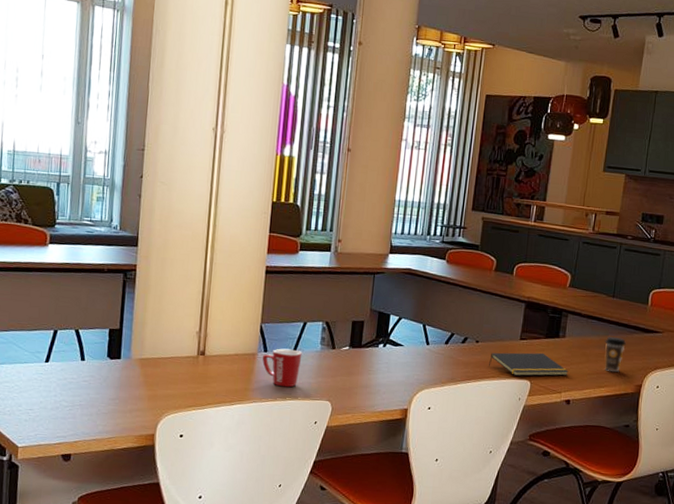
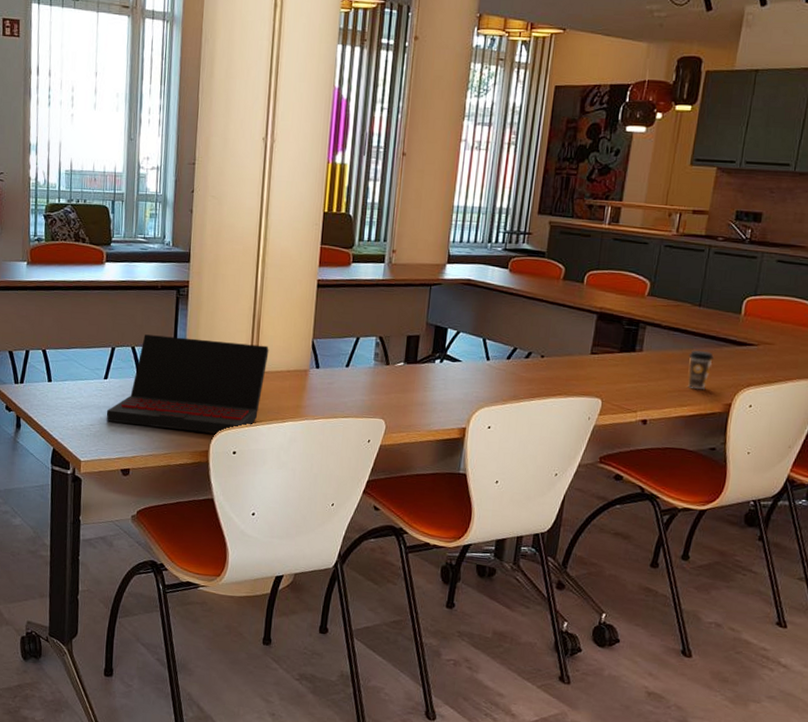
laptop: none [46,317,218,417] -> present [106,334,269,434]
mug: present [262,348,302,388] -> none [314,364,355,405]
notepad: present [489,352,569,376] -> none [555,368,646,394]

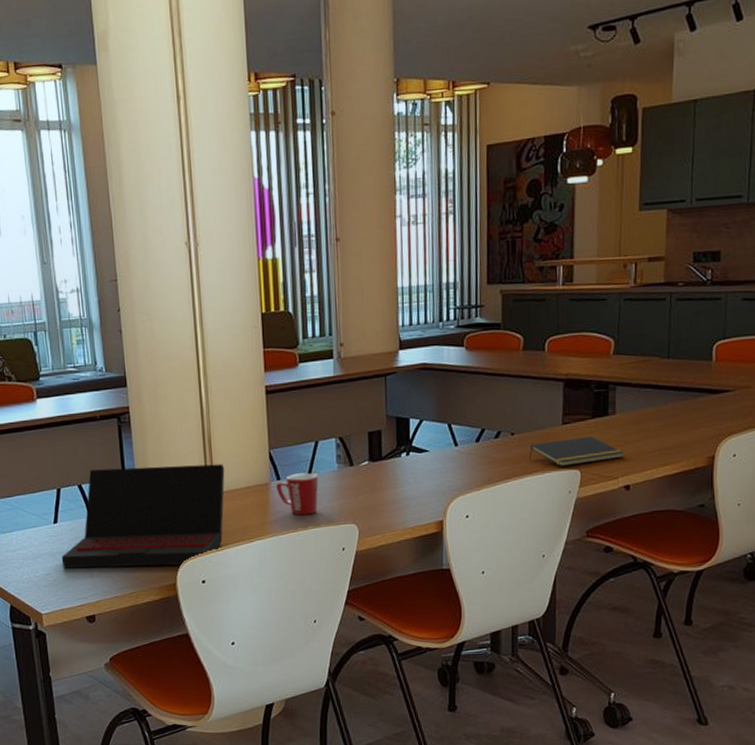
mug: none [314,364,355,405] -> present [276,473,319,515]
notepad: none [555,368,646,394] -> present [529,435,624,466]
coffee cup: present [688,350,715,389] -> none [664,404,691,445]

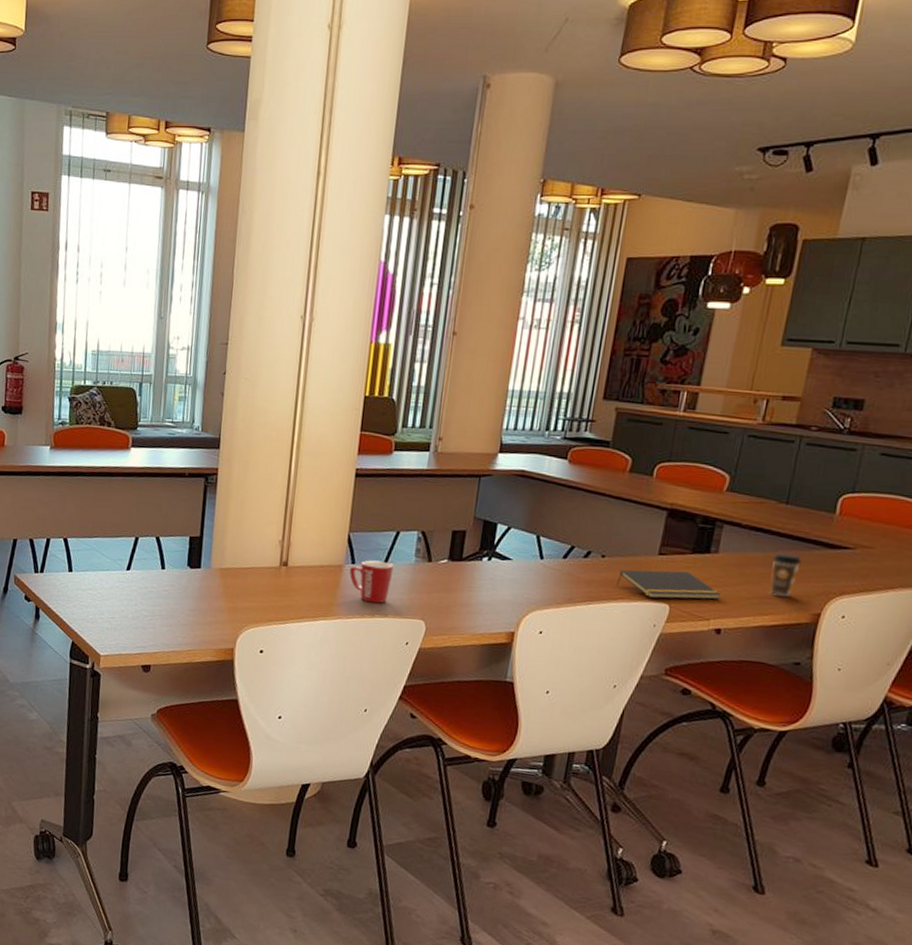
laptop: present [61,463,225,569] -> none [127,524,302,631]
coffee cup: none [664,404,691,445] -> present [770,553,803,597]

